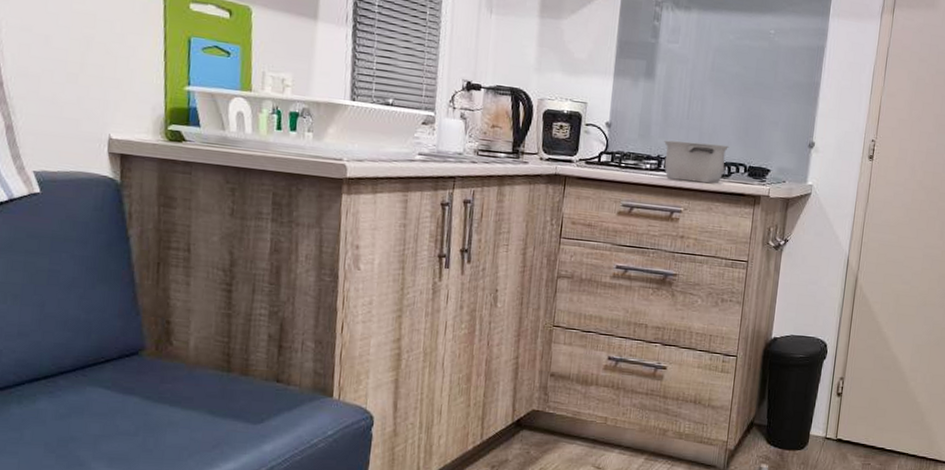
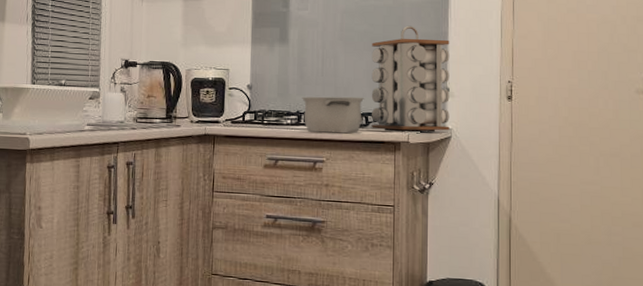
spice rack: none [733,71,821,188] -> present [371,25,450,133]

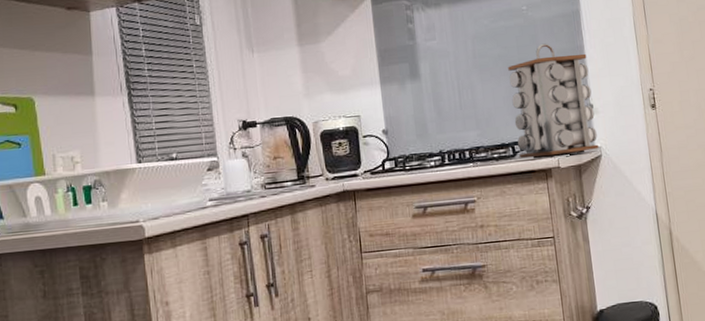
cooking pot: present [302,96,365,134] -> none [443,126,509,172]

